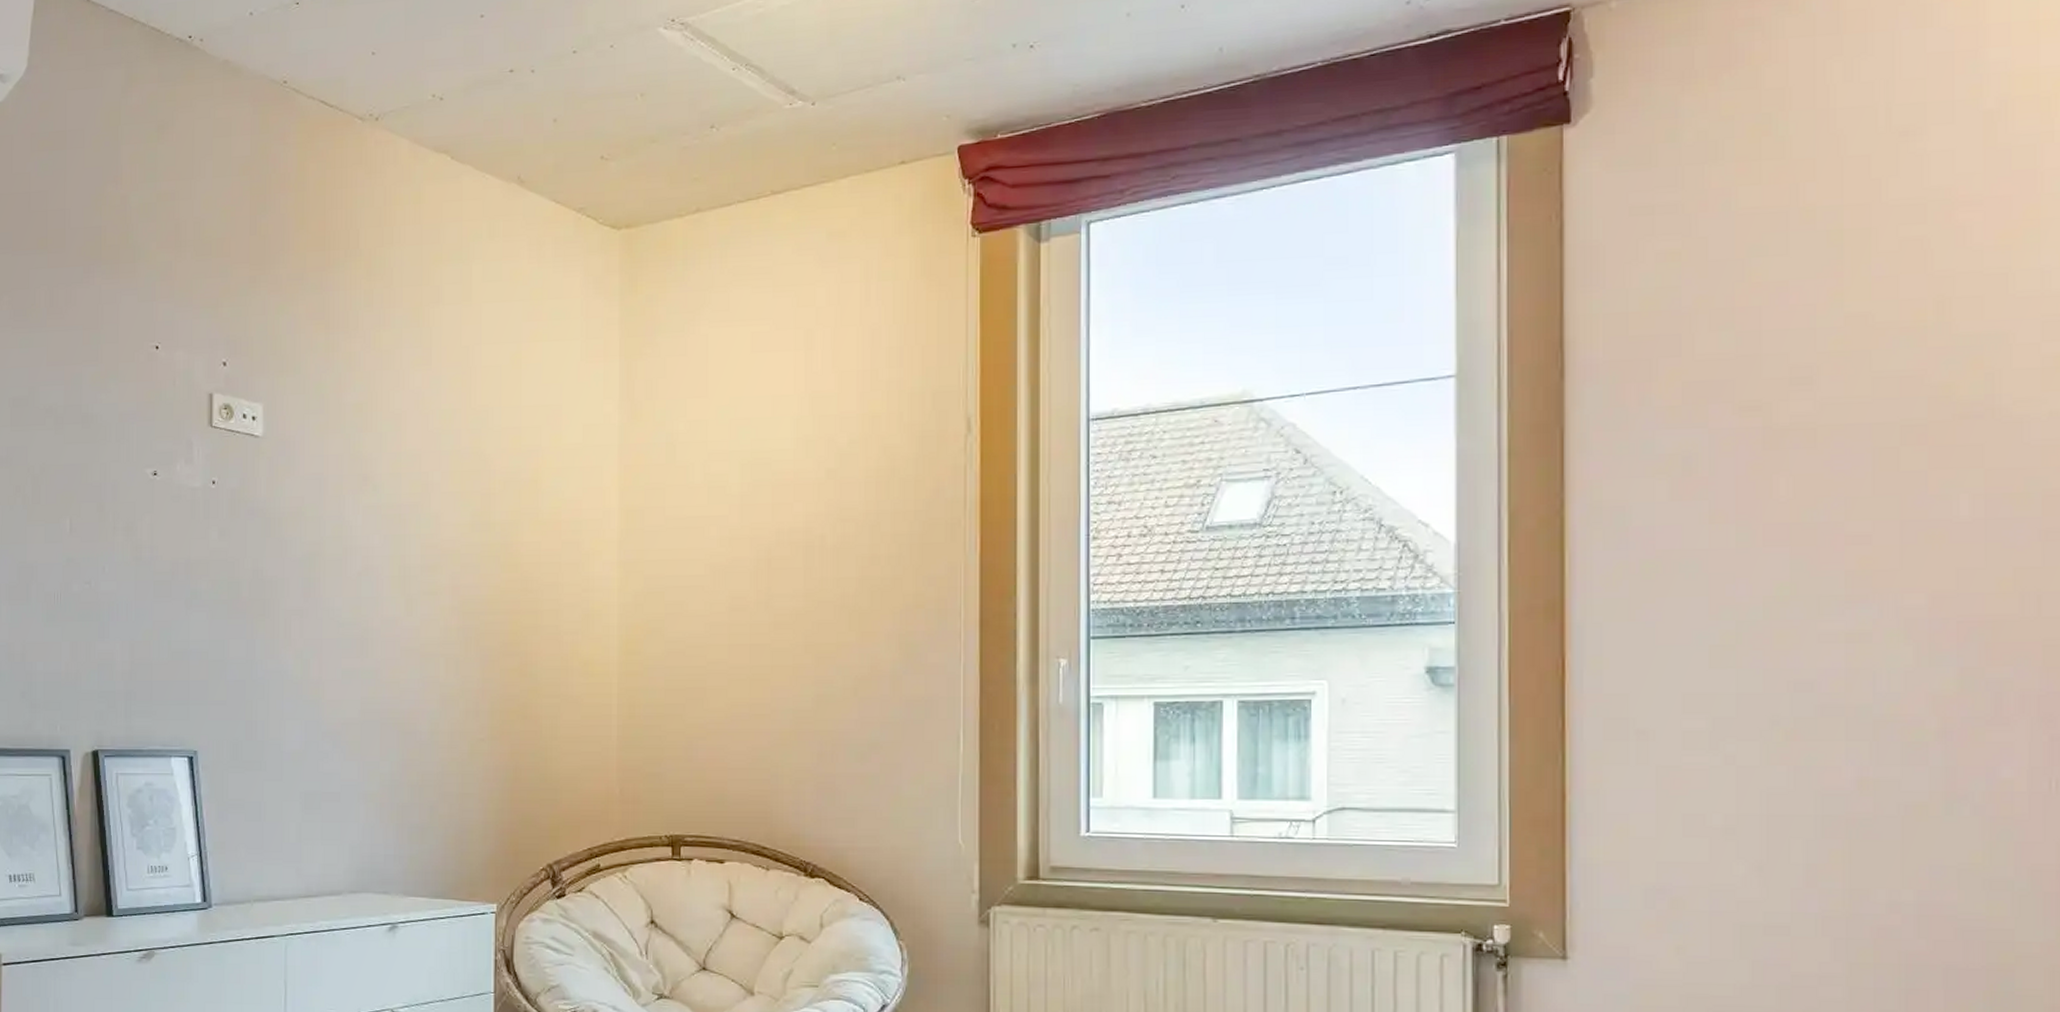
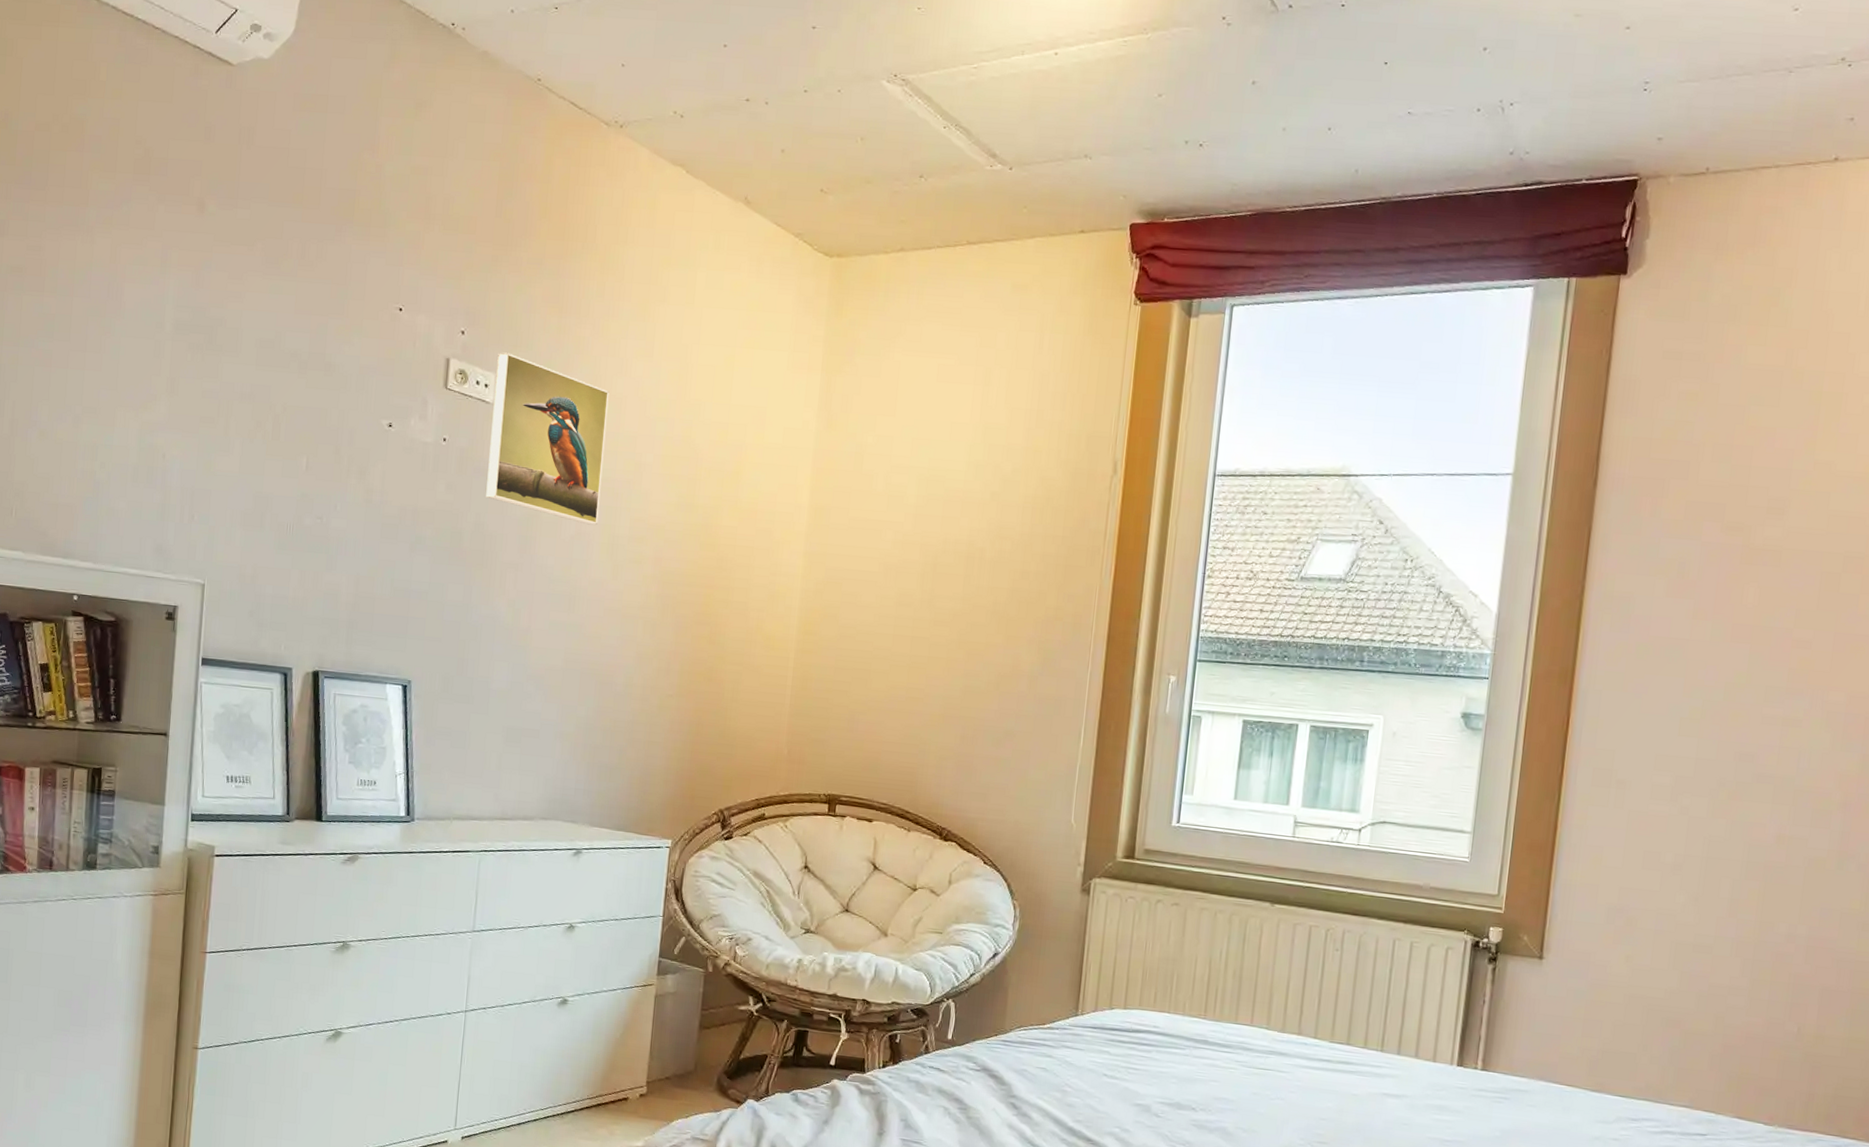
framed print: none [262,379,387,558] -> present [486,352,610,525]

